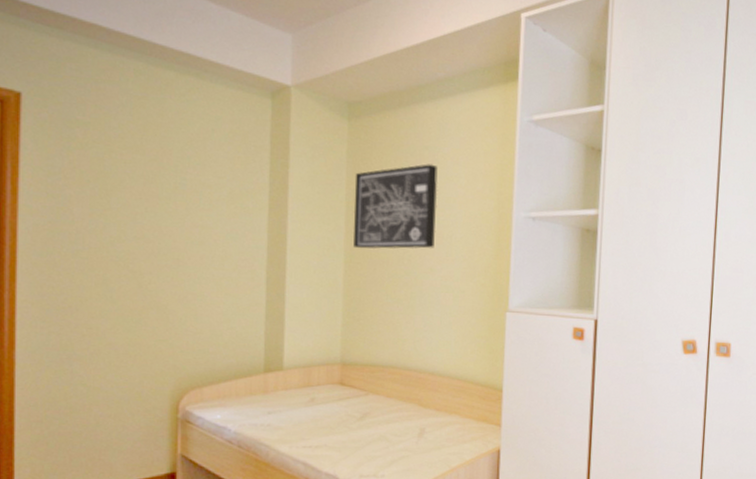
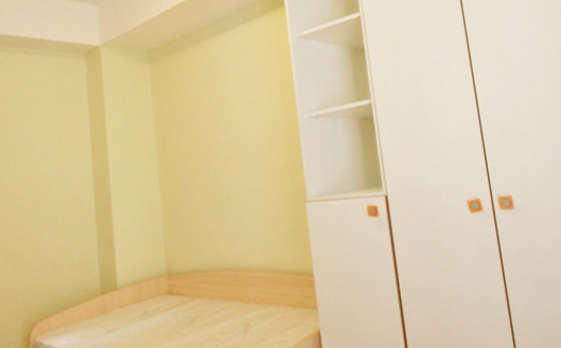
wall art: present [353,164,438,249] -> none [160,87,235,170]

